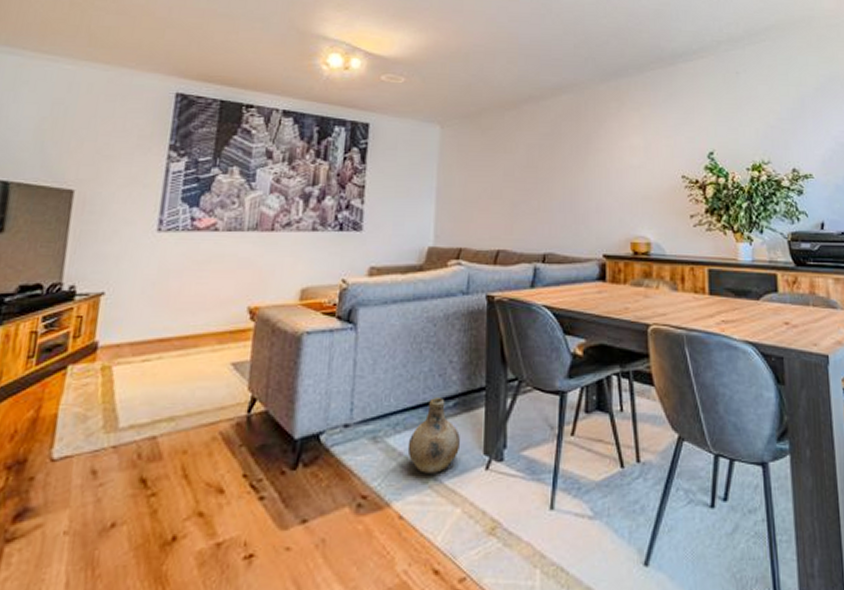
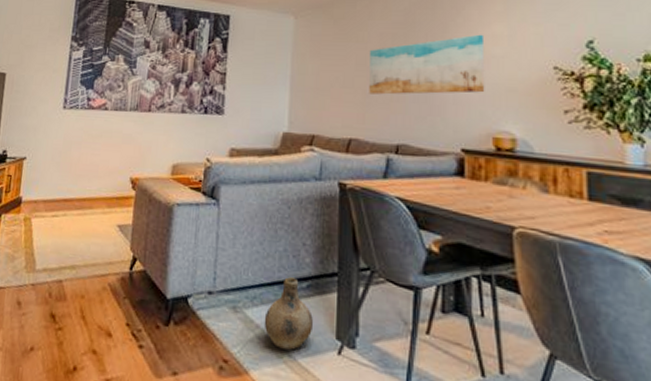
wall art: none [517,145,624,205] -> present [369,34,485,95]

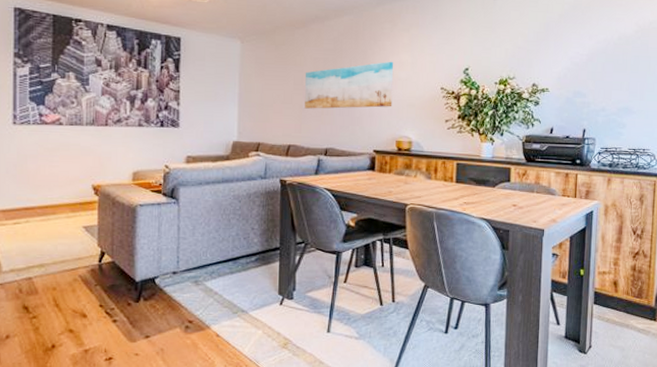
ceramic jug: present [264,277,313,350] -> none [221,254,260,307]

